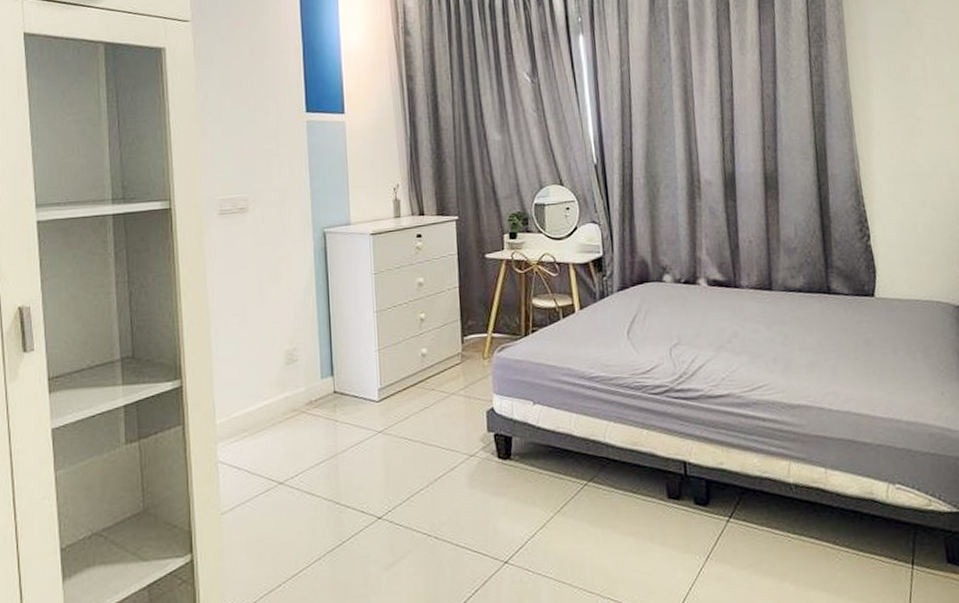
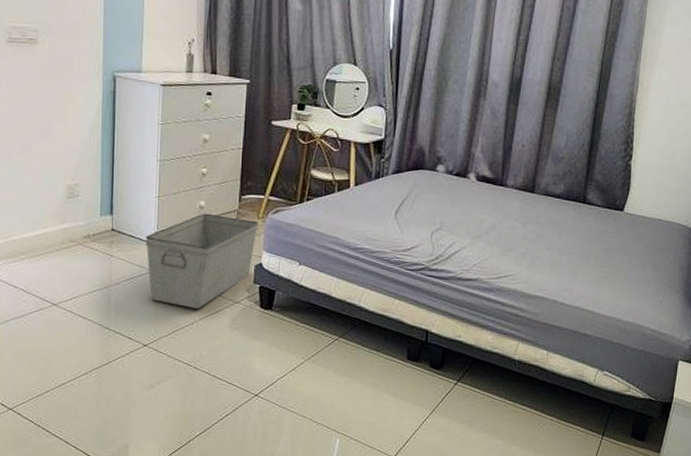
storage bin: none [369,360,485,469] -> present [145,213,259,309]

